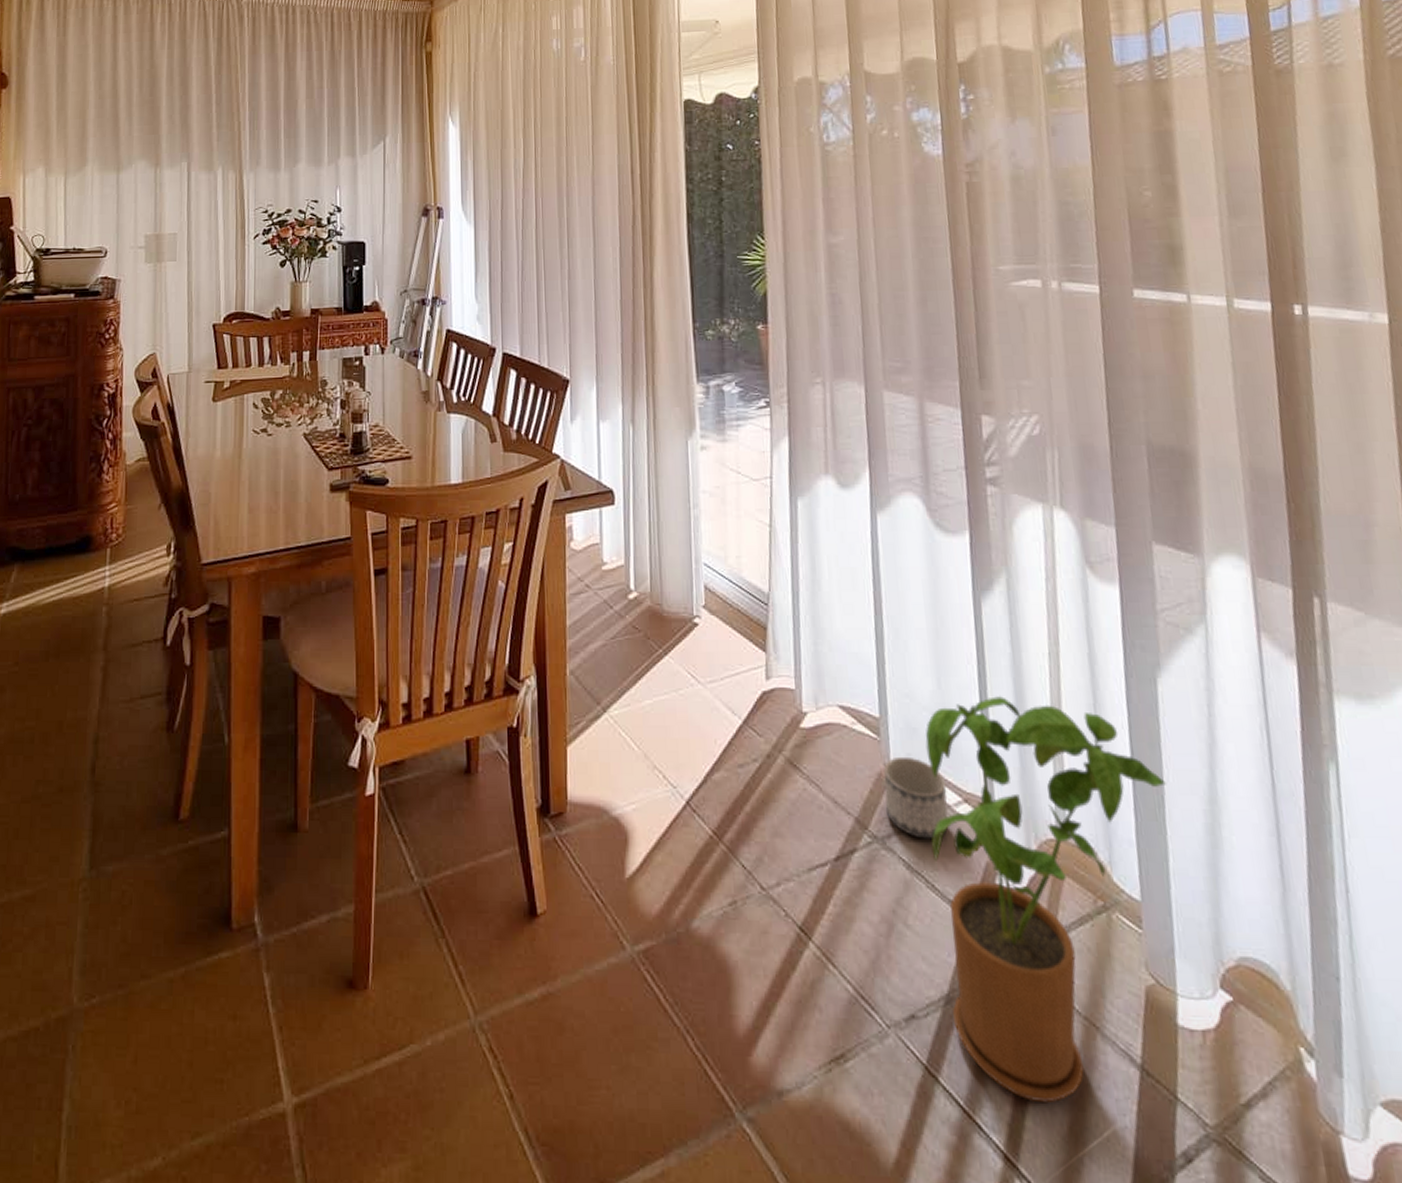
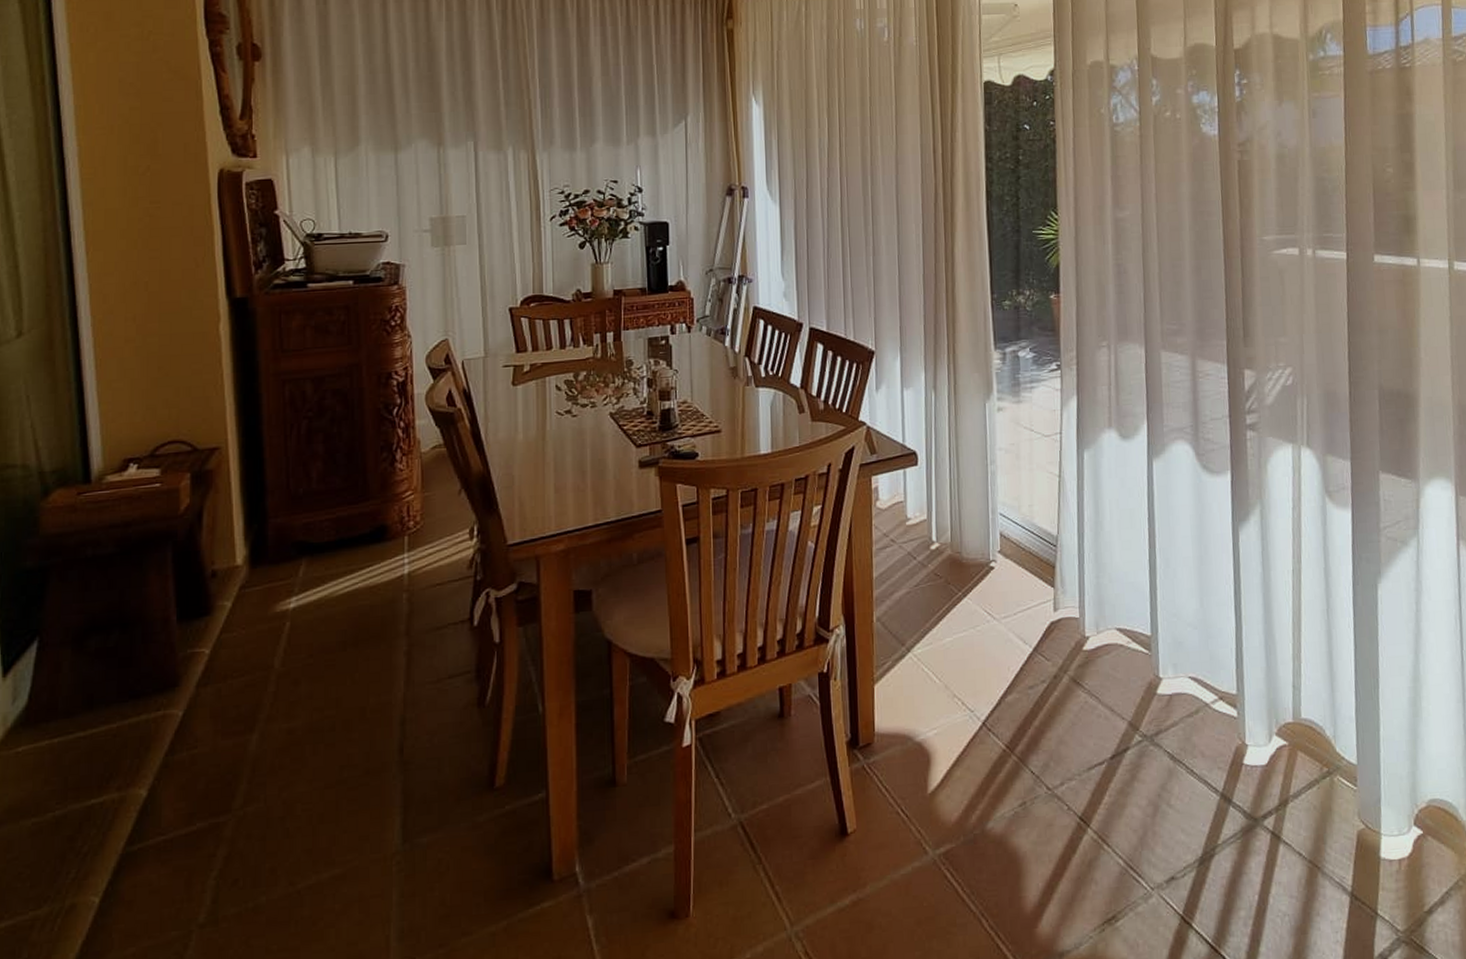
planter: present [884,756,949,839] -> none [1153,666,1207,734]
house plant: present [925,696,1167,1104] -> none [1189,609,1382,932]

